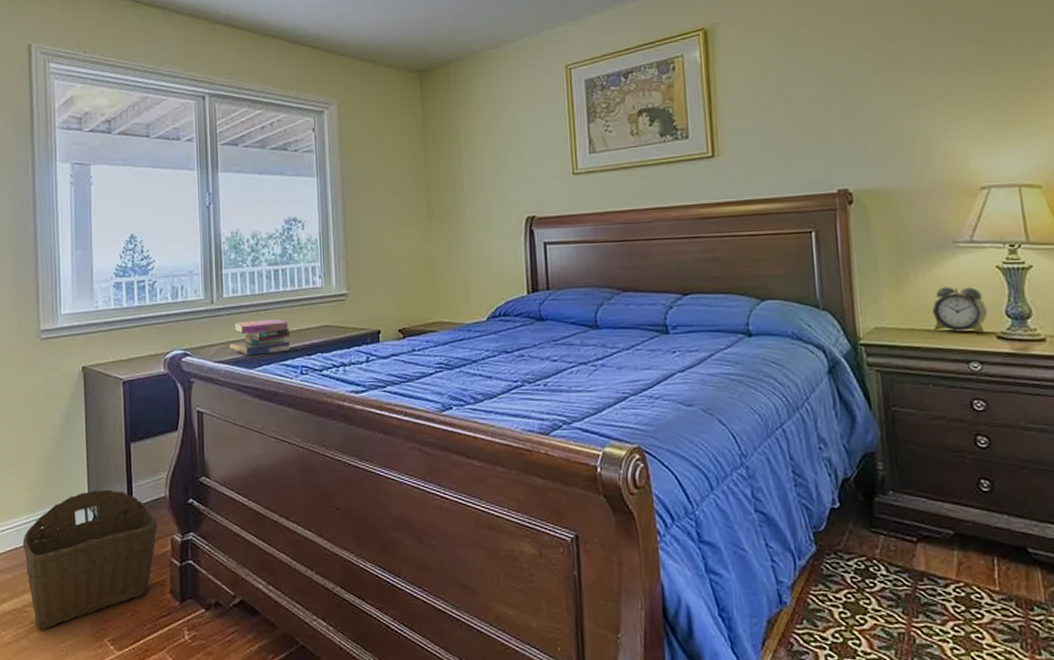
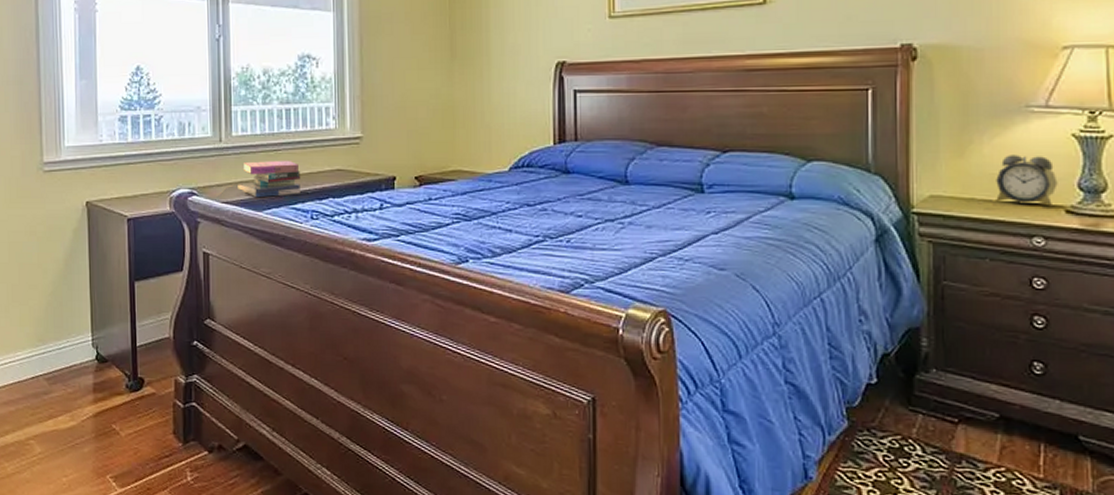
wicker basket: present [23,489,158,630] -> none [26,327,161,463]

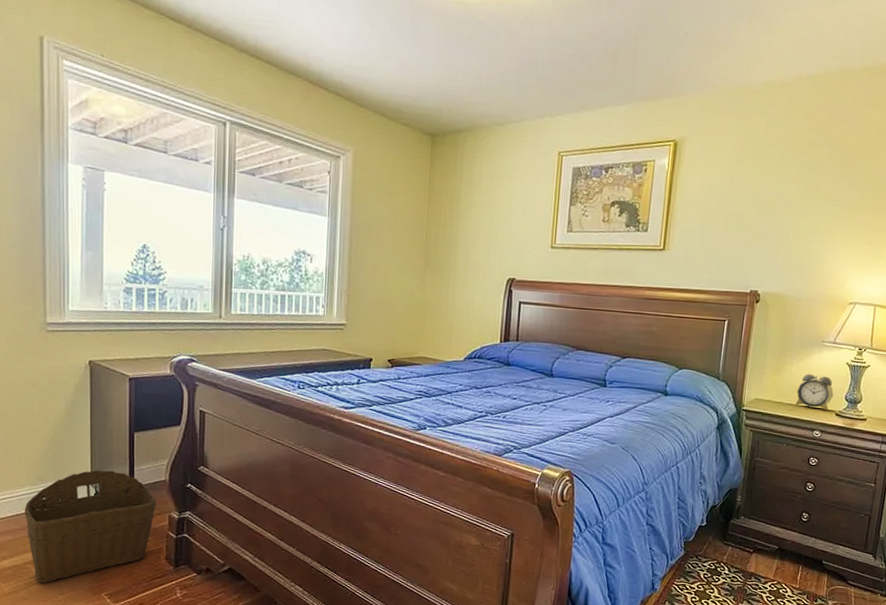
wicker basket: none [26,327,161,463] -> present [24,470,157,584]
books: present [238,160,301,198] -> none [234,337,292,368]

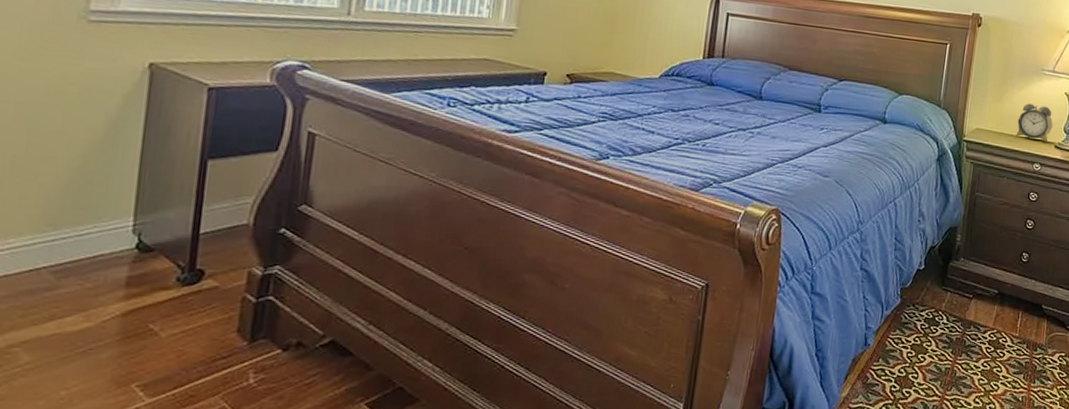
wicker basket: present [24,470,157,584] -> none [17,210,232,374]

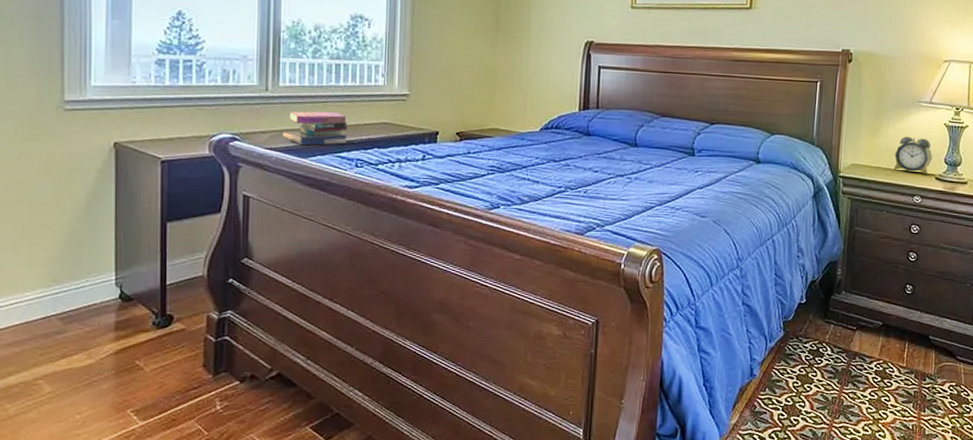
books: none [363,40,442,80] -> present [283,111,348,146]

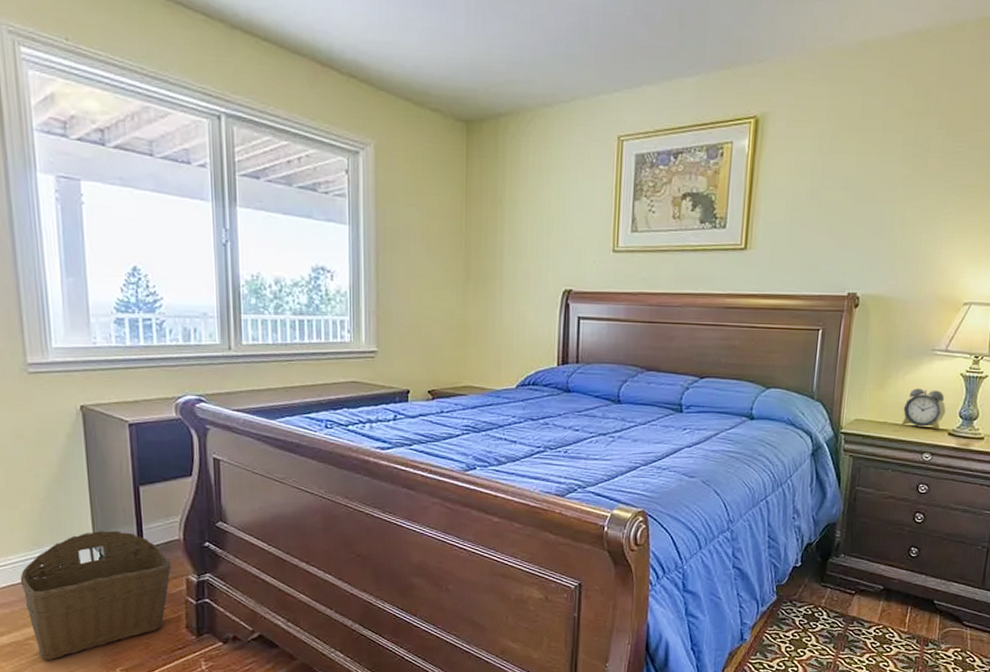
wicker basket: none [35,266,193,402] -> present [20,530,172,661]
books: present [283,111,348,146] -> none [249,370,315,407]

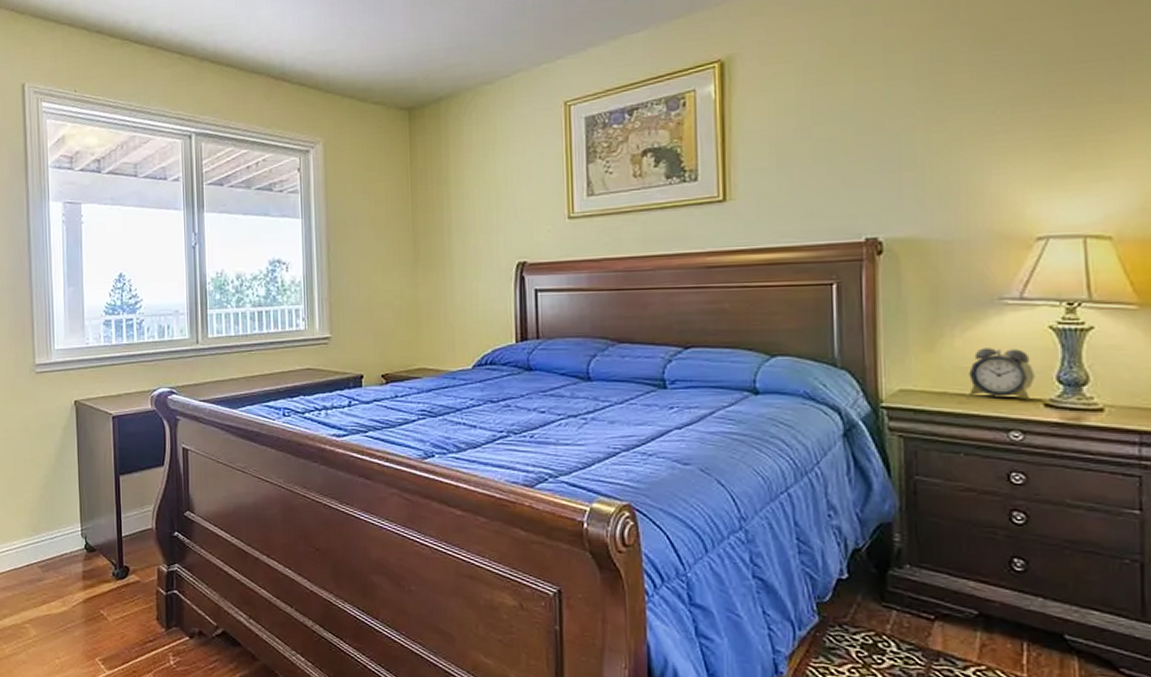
wicker basket: present [20,530,172,661] -> none [21,518,145,646]

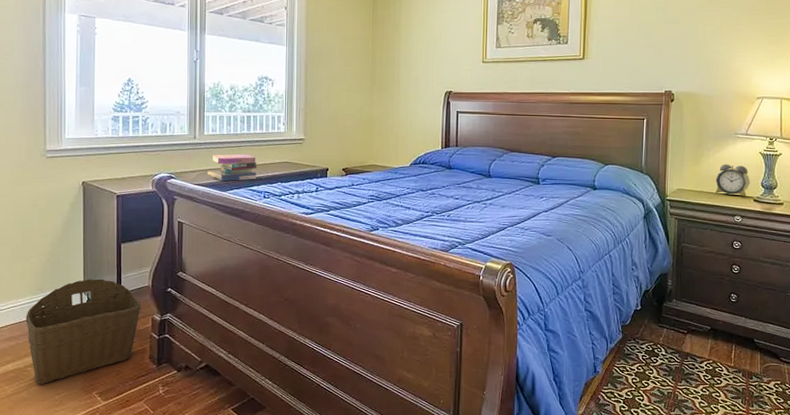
wicker basket: none [21,518,145,646] -> present [26,279,141,385]
books: none [214,360,273,396] -> present [207,154,257,182]

